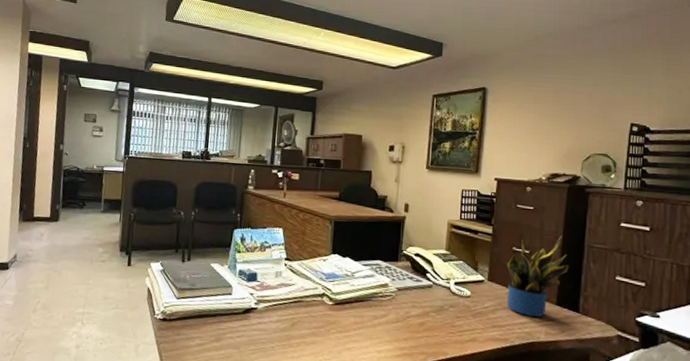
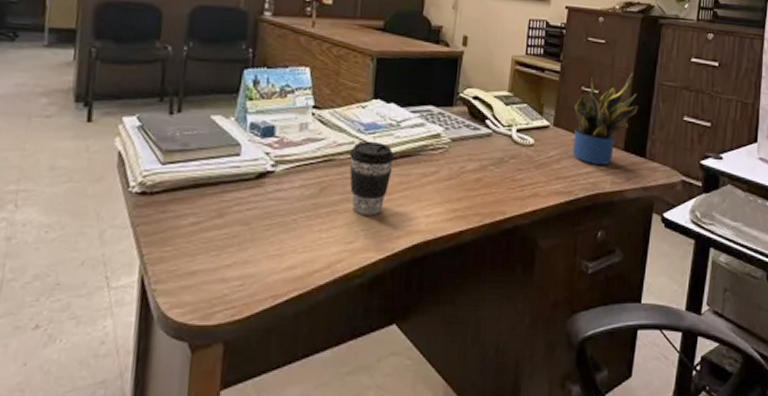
coffee cup: none [314,287,351,349] -> present [349,141,395,216]

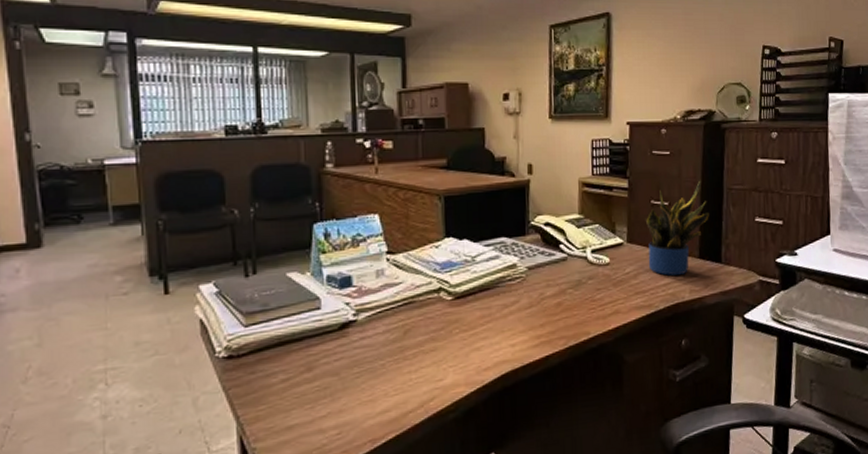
coffee cup: present [349,141,395,216] -> none [429,279,474,353]

